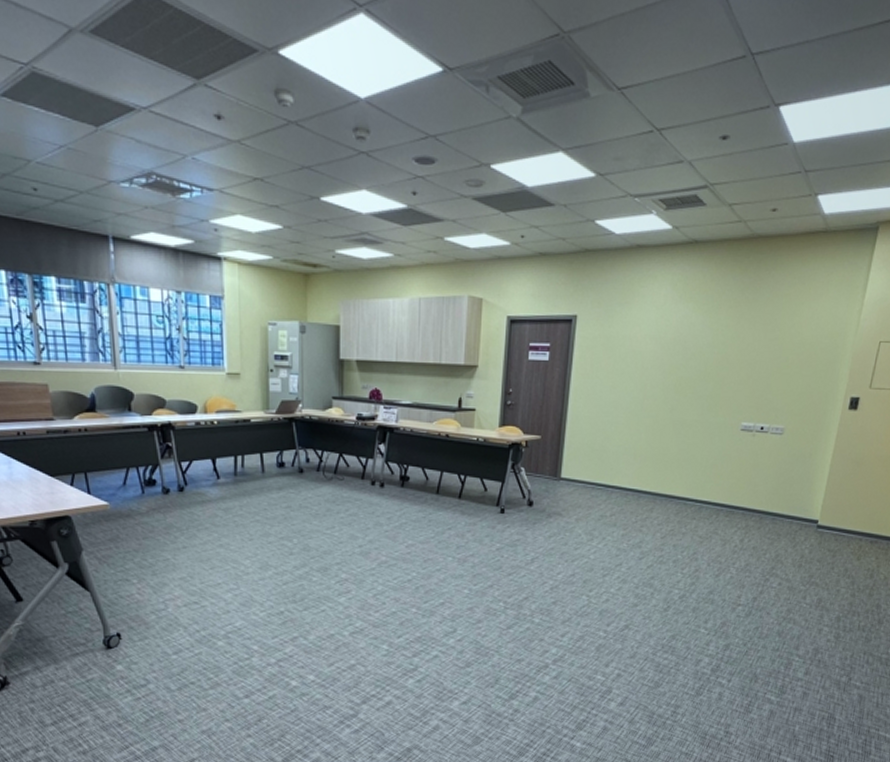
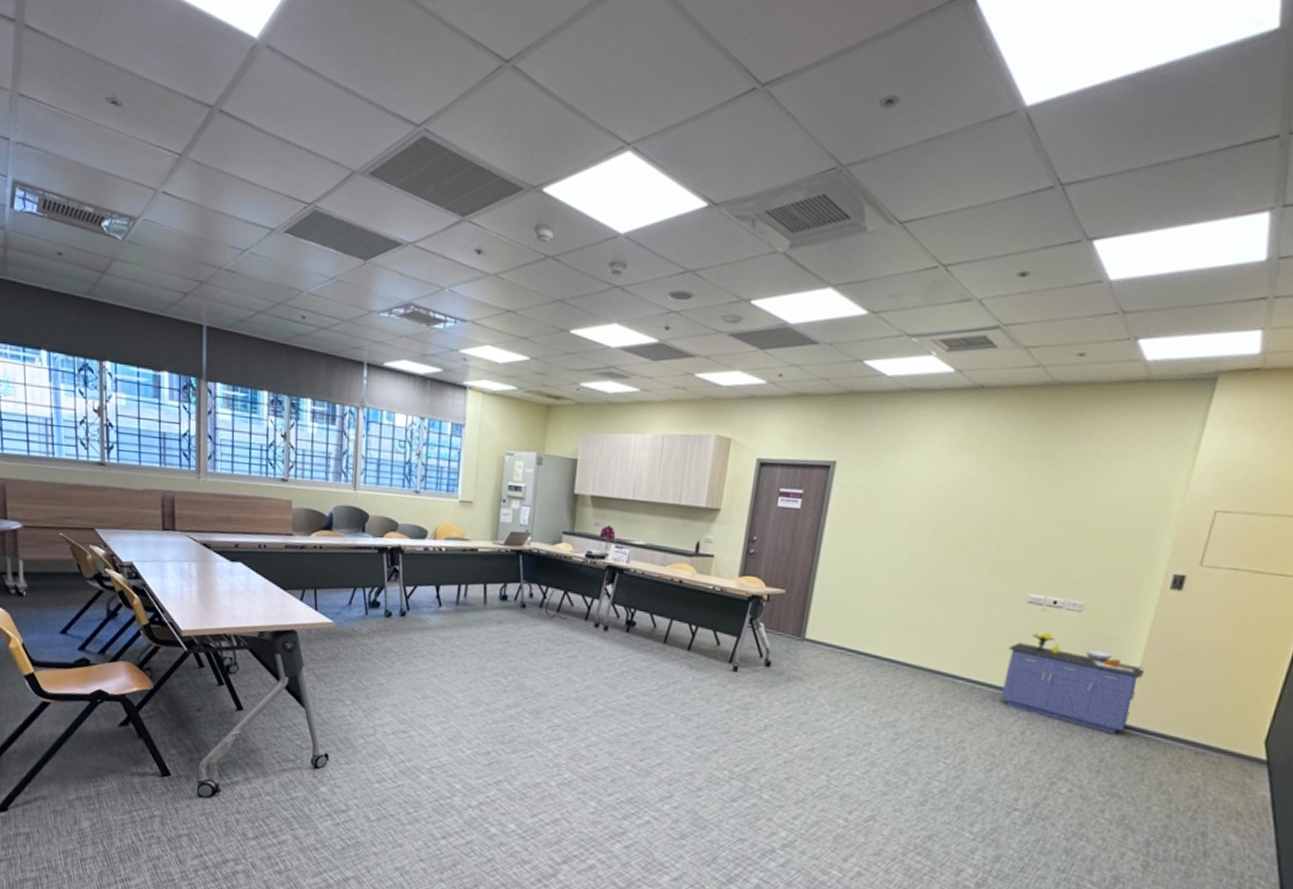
storage cabinet: none [724,454,832,534] -> present [1001,631,1146,735]

